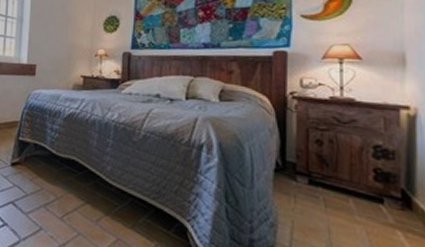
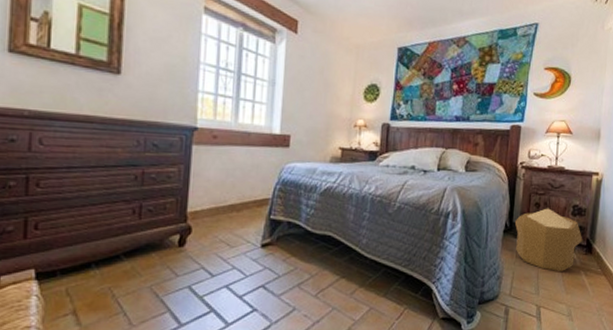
pouf: none [288,146,395,229] -> present [514,208,583,273]

